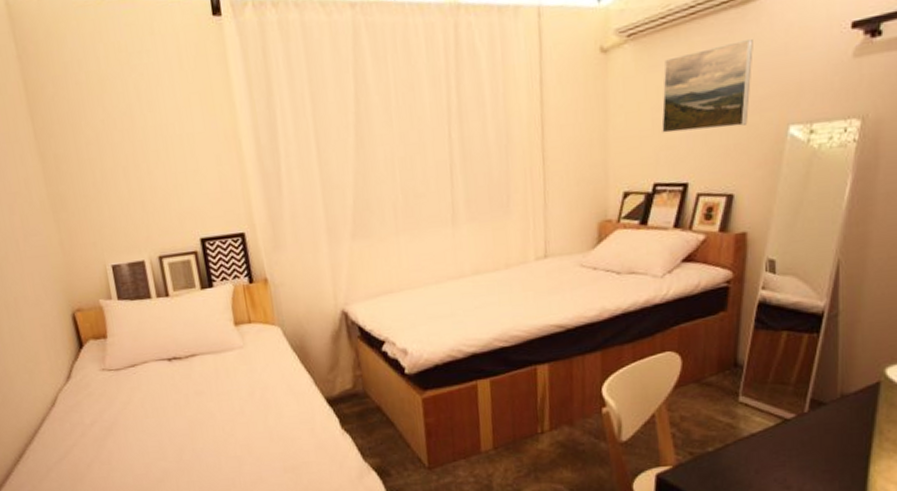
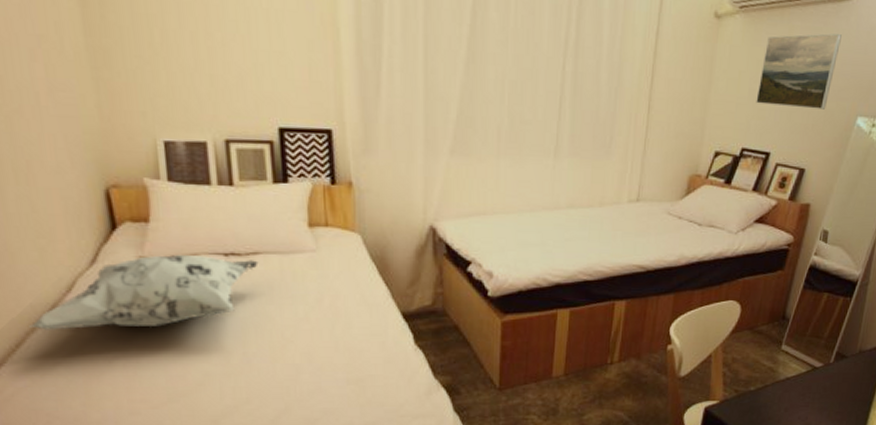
decorative pillow: none [27,361,197,441] -> present [29,254,259,330]

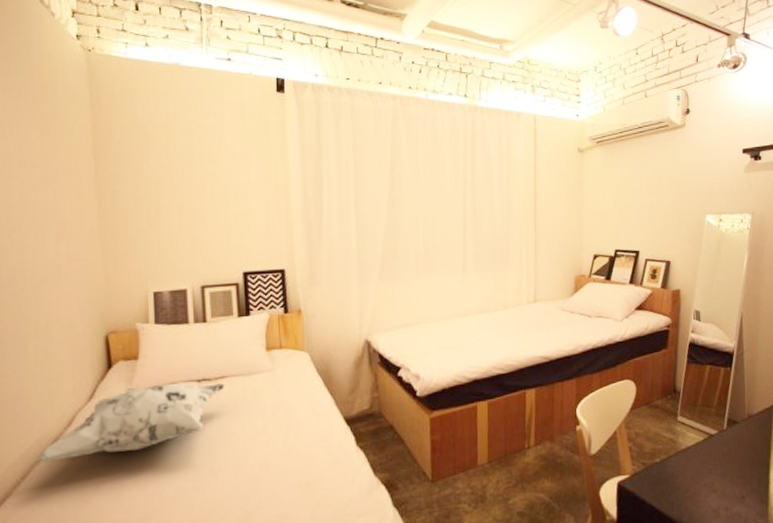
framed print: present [756,33,842,110] -> none [620,154,681,213]

